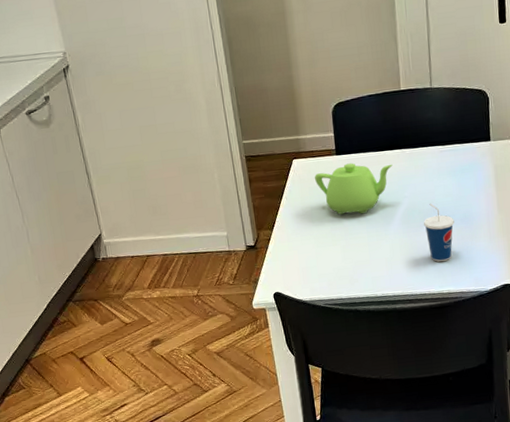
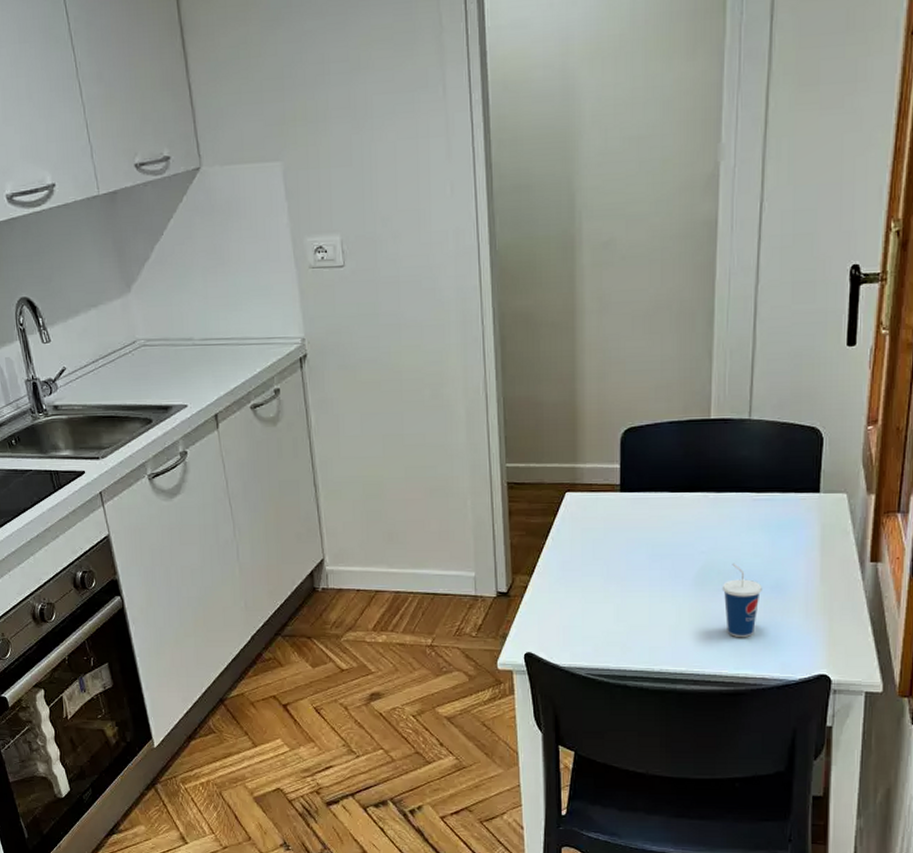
teapot: present [314,163,393,215] -> none [589,503,690,568]

